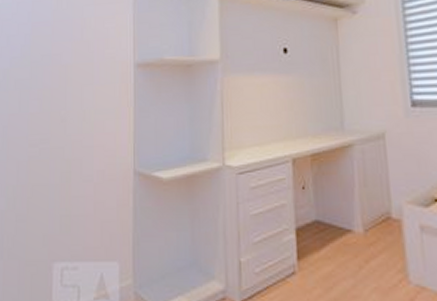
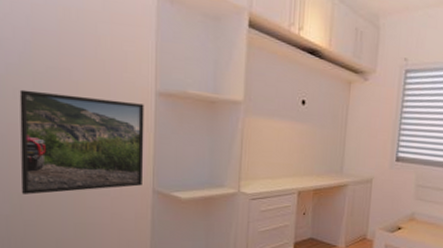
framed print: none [15,77,125,186] -> present [19,89,144,195]

